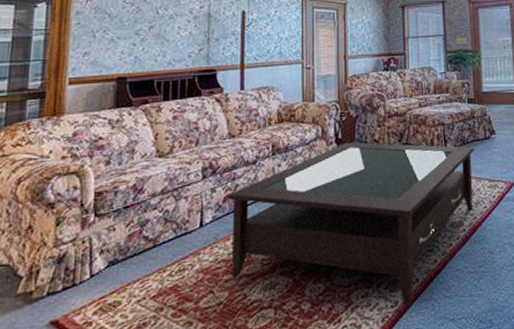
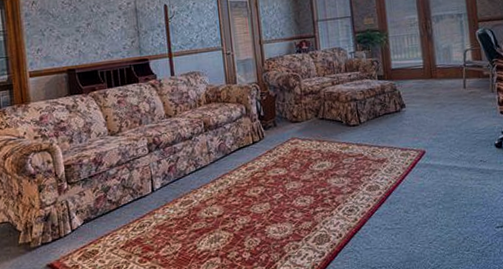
coffee table: present [227,142,475,308] -> none [171,118,387,258]

